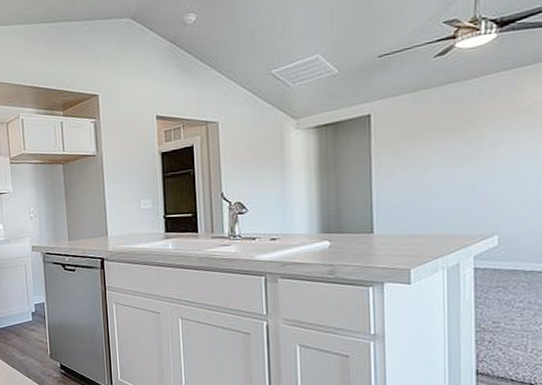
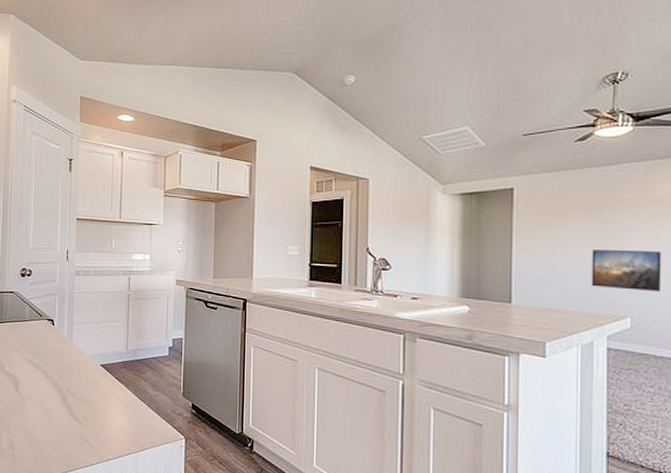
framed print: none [455,164,530,208] -> present [591,250,662,293]

